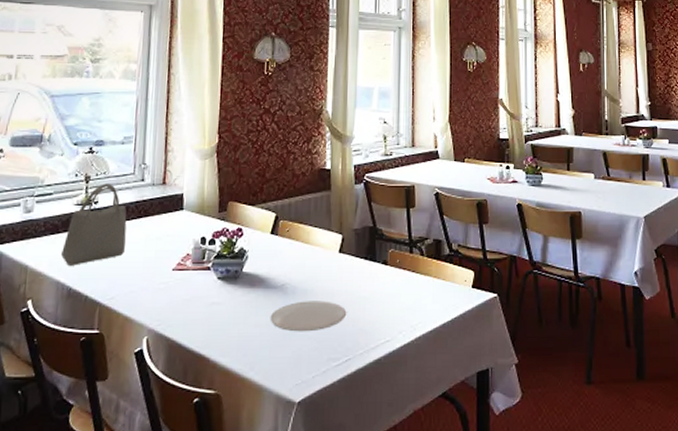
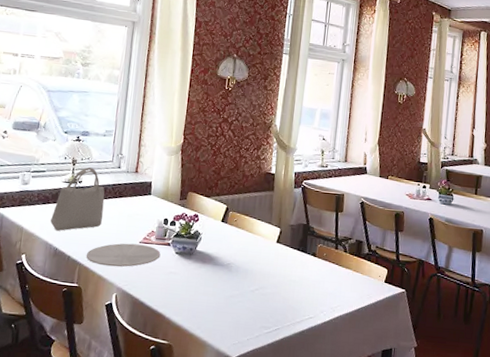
plate: none [107,272,199,304] -> present [86,243,161,267]
plate: present [270,301,347,332] -> none [216,278,279,304]

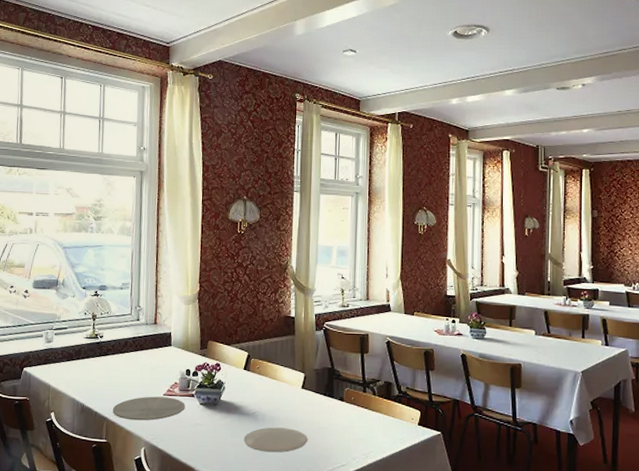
handbag: present [50,167,105,231] -> none [76,321,126,387]
plate: none [216,278,279,304] -> present [243,427,308,453]

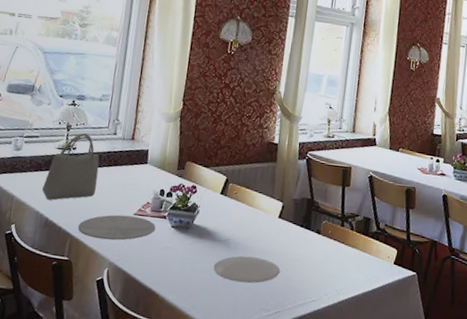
handbag: none [76,321,126,387] -> present [42,133,100,200]

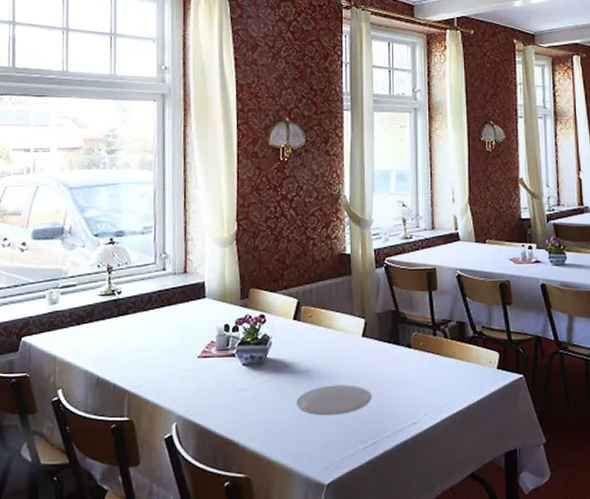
handbag: present [42,133,100,200] -> none [88,274,151,355]
plate: present [77,214,156,241] -> none [135,359,225,391]

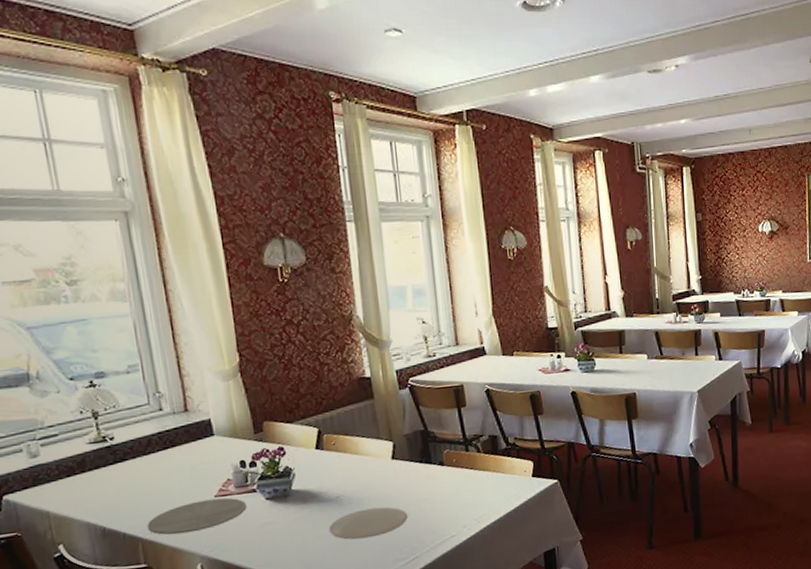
plate: none [135,359,225,391] -> present [147,497,247,535]

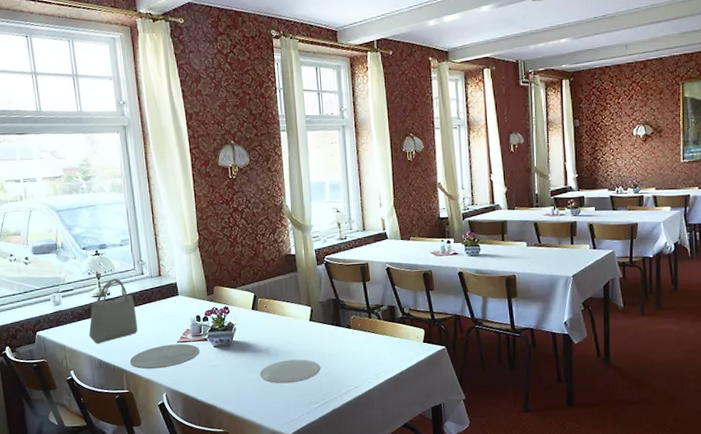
handbag: none [84,417,157,506] -> present [89,278,138,344]

